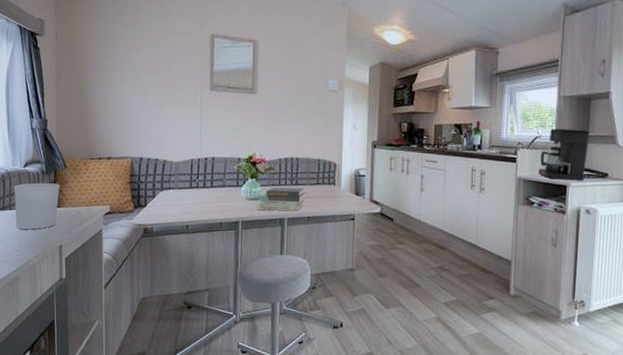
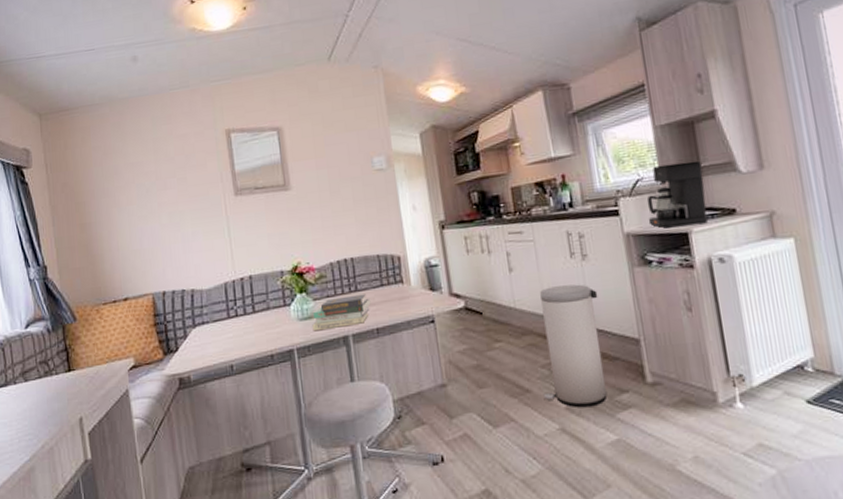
candle holder: present [14,182,60,230] -> none [16,342,72,407]
pedal bin: none [428,208,486,306] -> present [539,284,608,408]

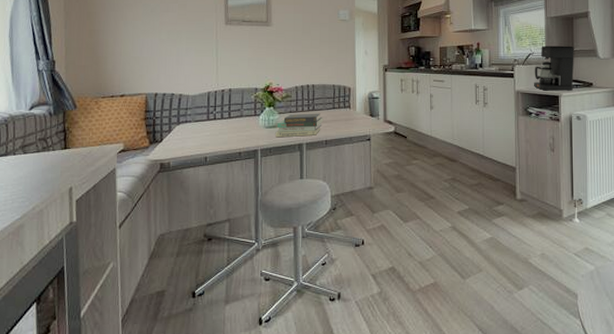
pedal bin: present [539,284,608,408] -> none [443,123,491,213]

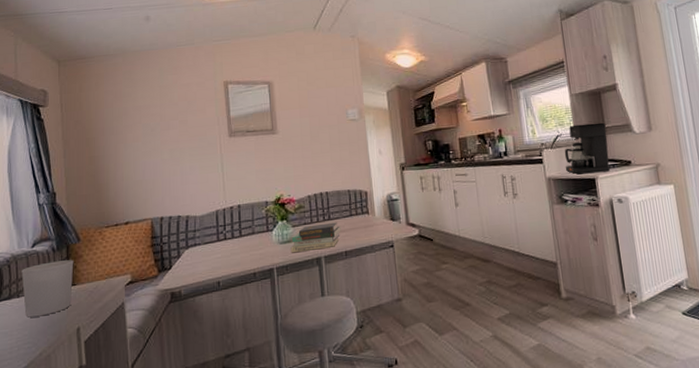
candle holder: none [18,125,70,174] -> present [21,260,74,318]

